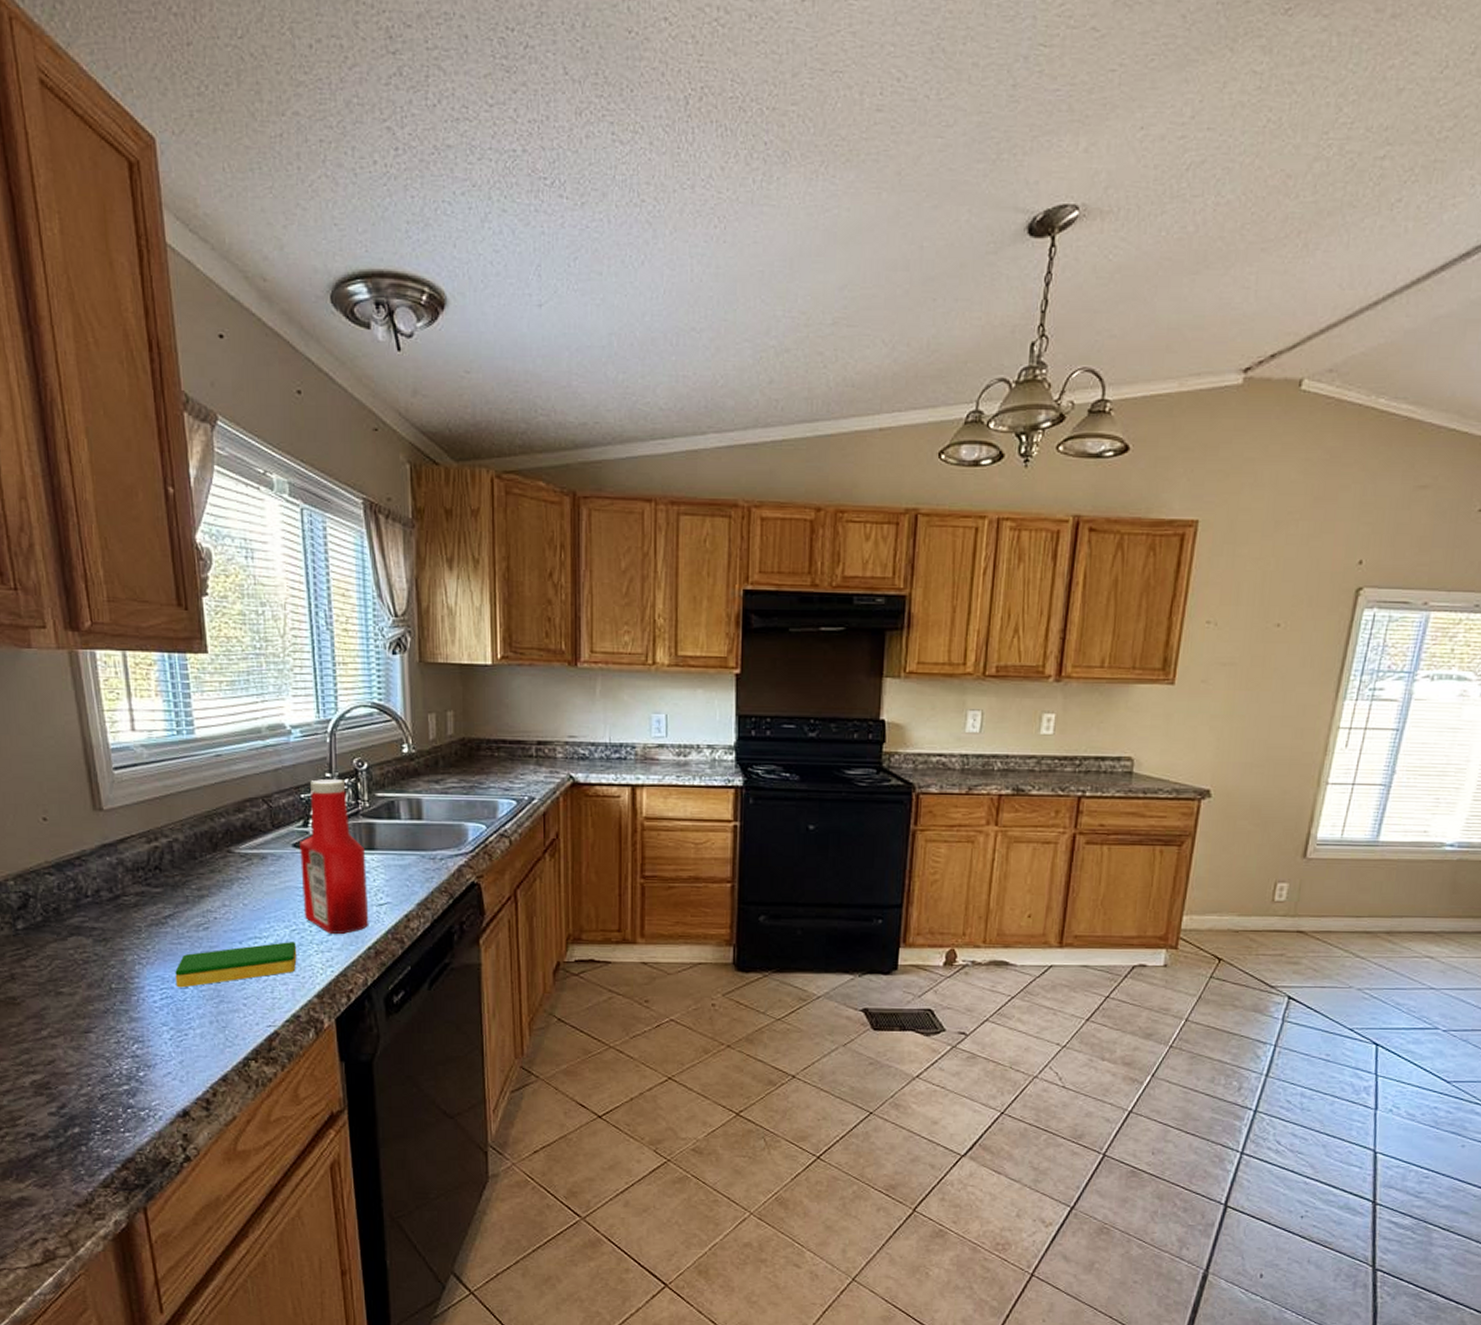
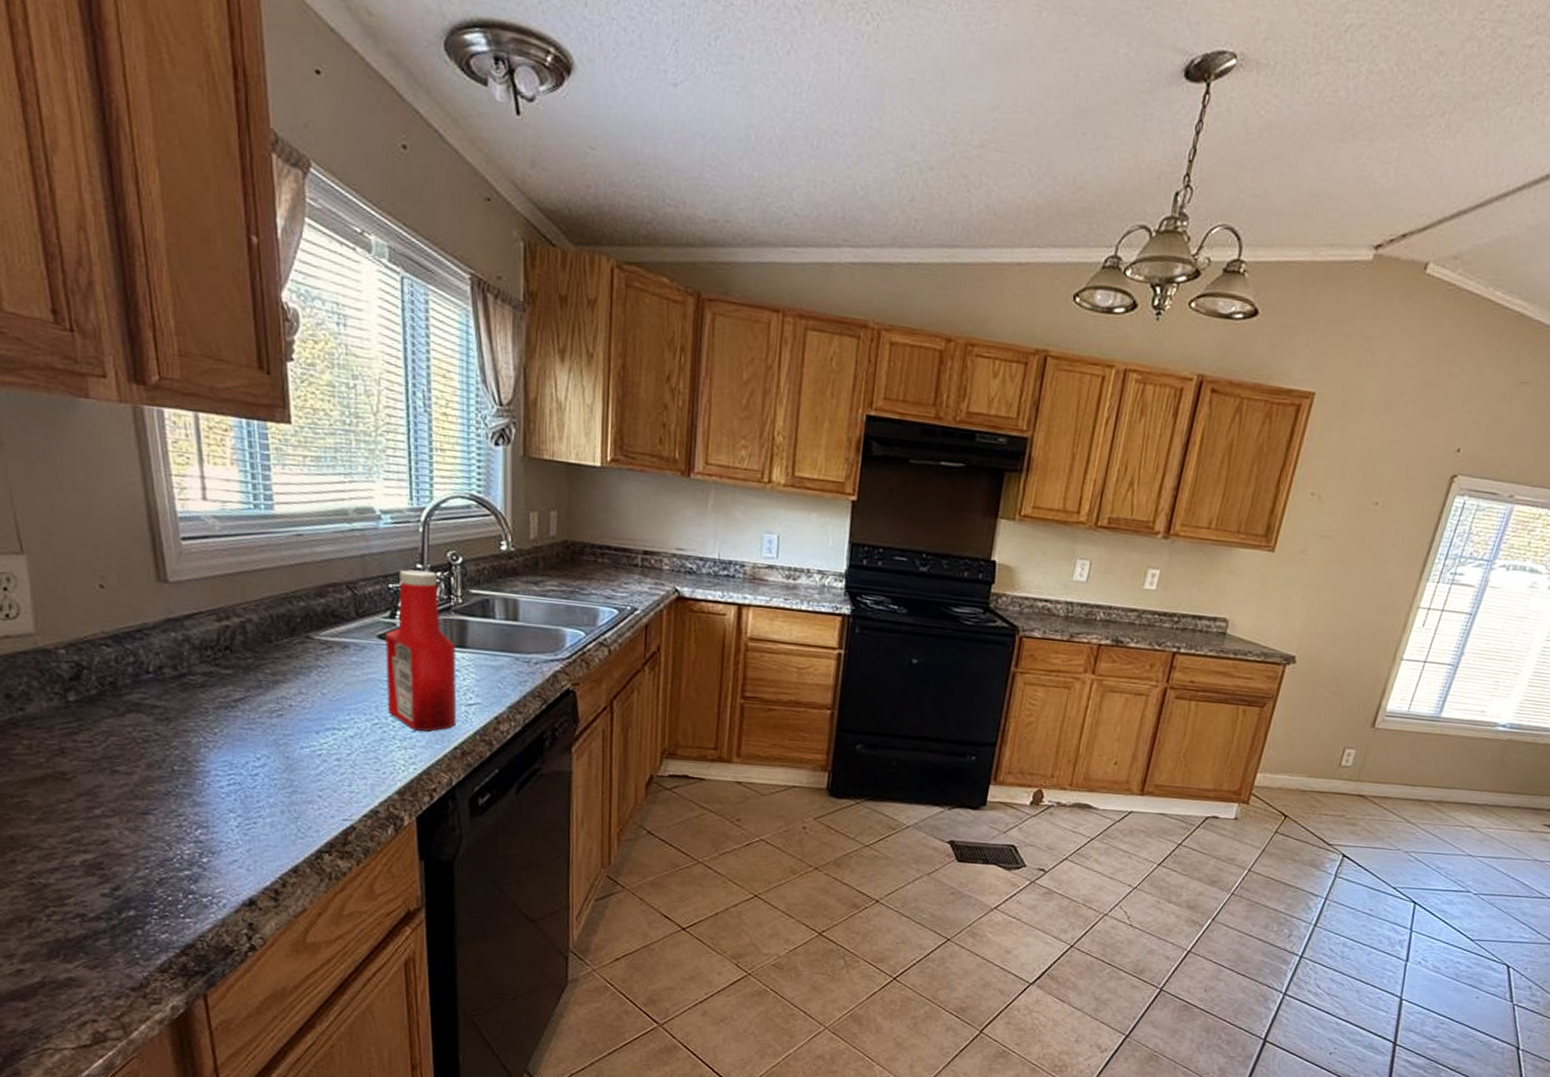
dish sponge: present [175,942,297,988] -> none [245,735,378,775]

